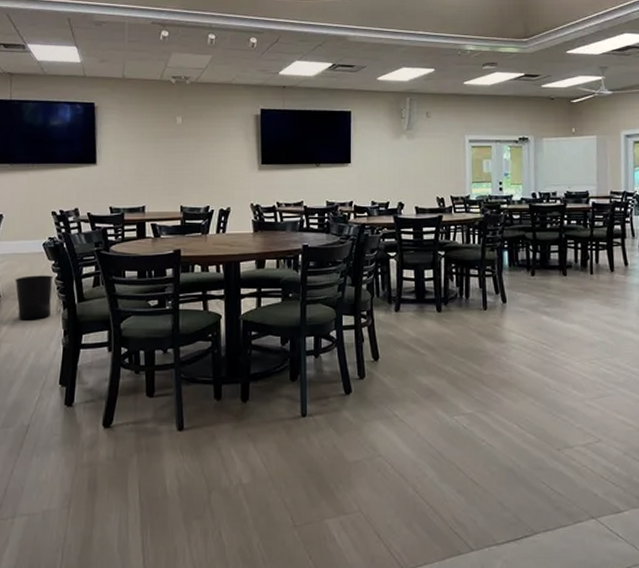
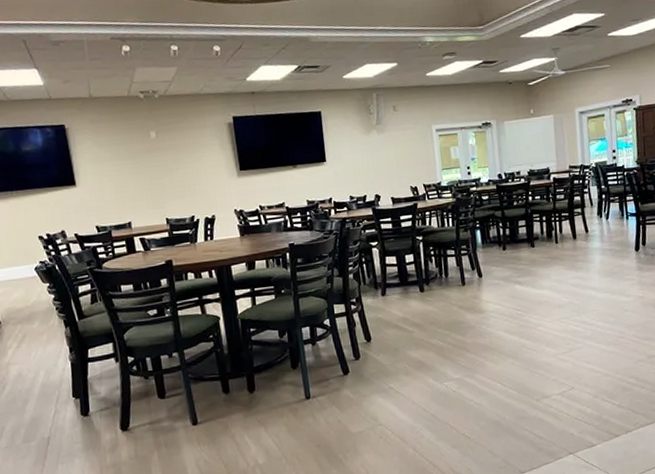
waste bin: present [15,275,53,320] -> none [12,297,54,343]

